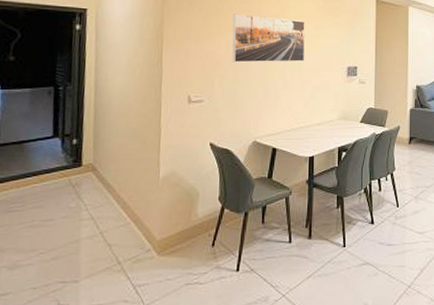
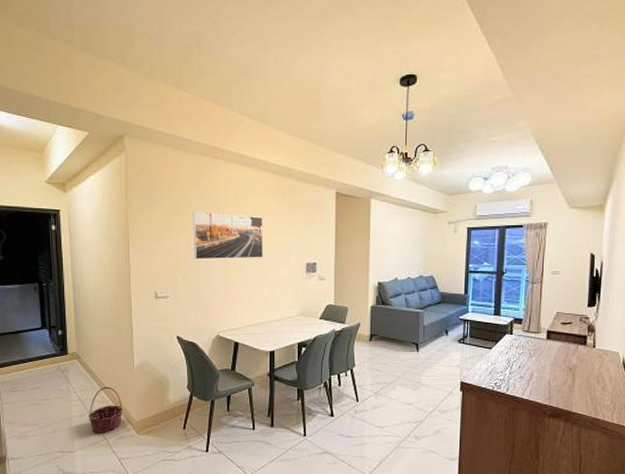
basket: none [100,202,143,257] -> present [88,386,123,433]

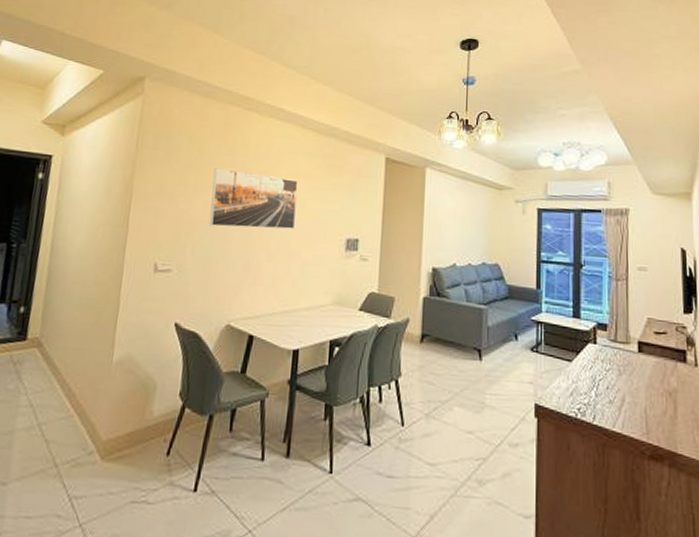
basket: present [88,386,123,433] -> none [37,388,88,457]

